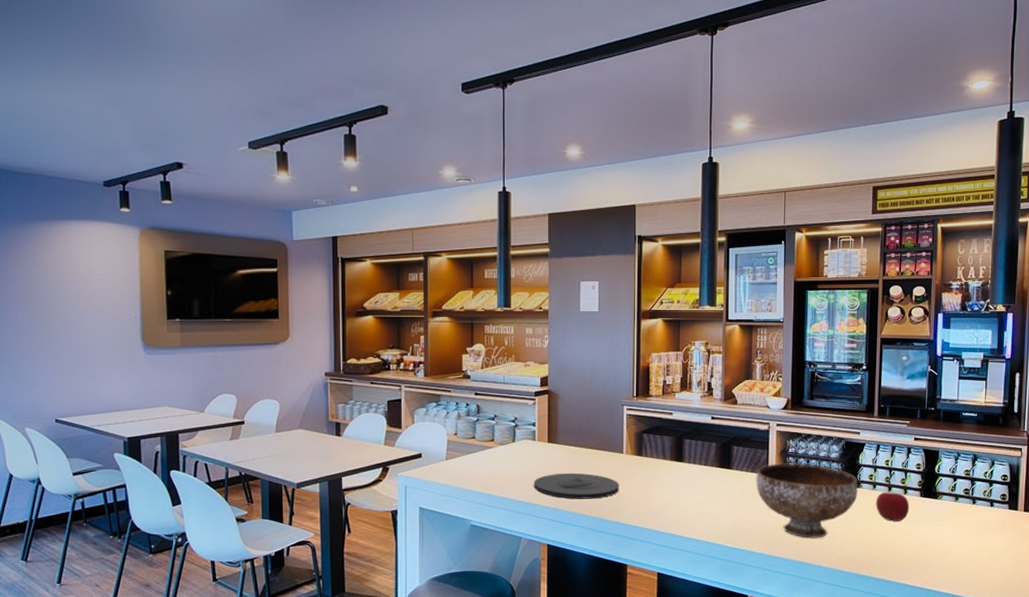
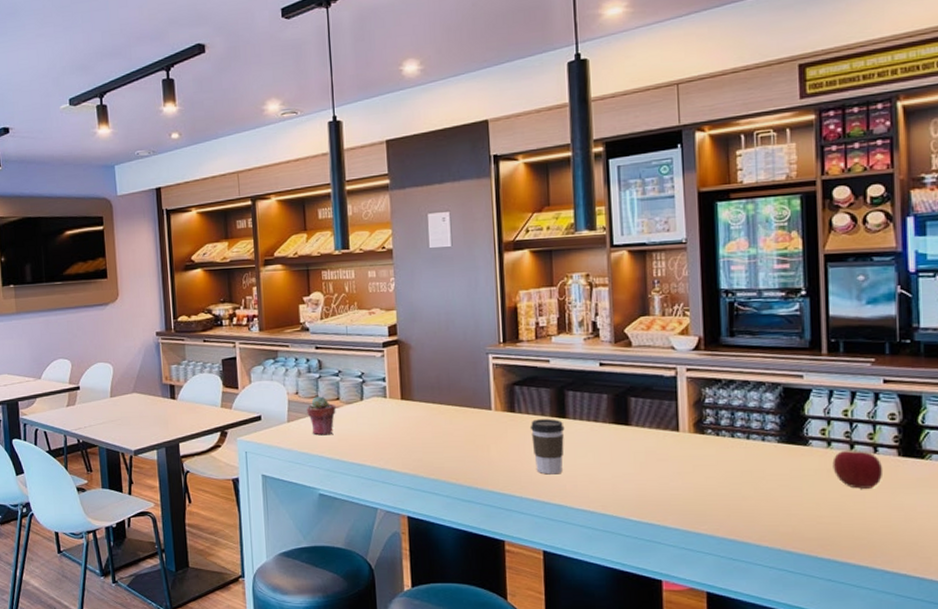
potted succulent: none [464,436,490,473] -> present [306,395,336,436]
plate: present [534,472,619,499] -> none [387,433,490,464]
coffee cup: none [653,462,681,509] -> present [529,419,565,475]
bowl: present [756,463,858,538] -> none [663,416,806,510]

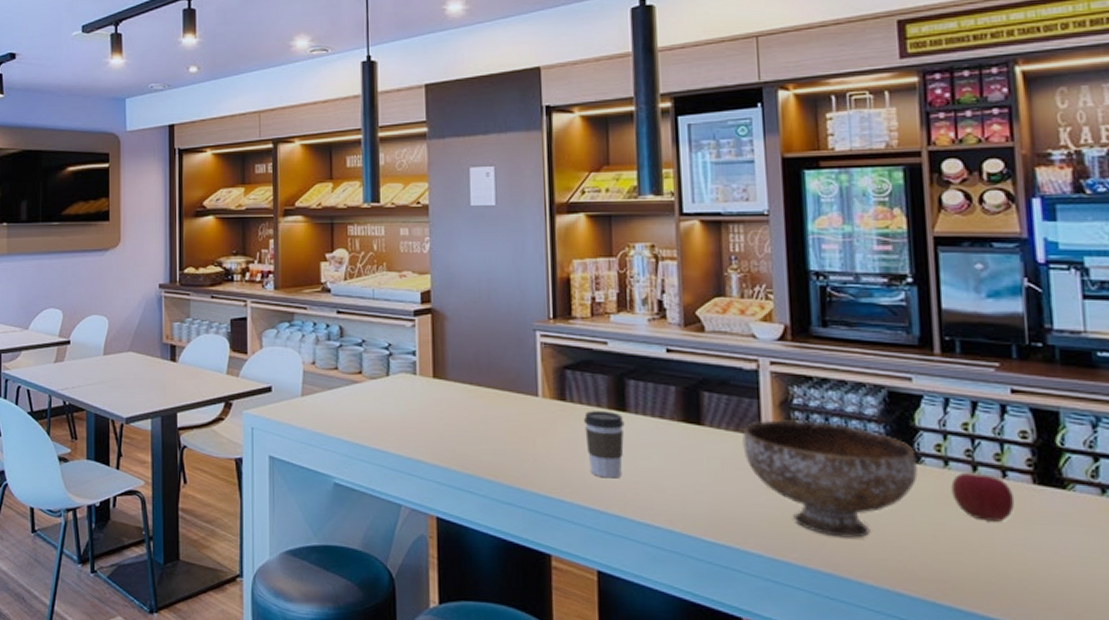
potted succulent: present [306,395,336,436] -> none [324,367,358,414]
bowl: none [663,416,806,510] -> present [742,420,918,538]

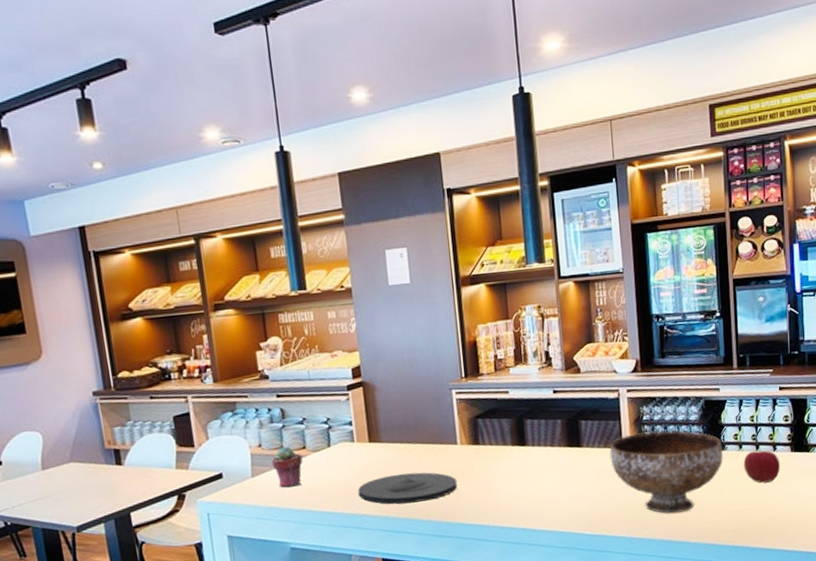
potted succulent: none [324,367,358,414] -> present [271,445,303,488]
plate: none [416,419,535,458] -> present [358,472,458,504]
coffee cup: present [583,411,625,479] -> none [493,447,526,501]

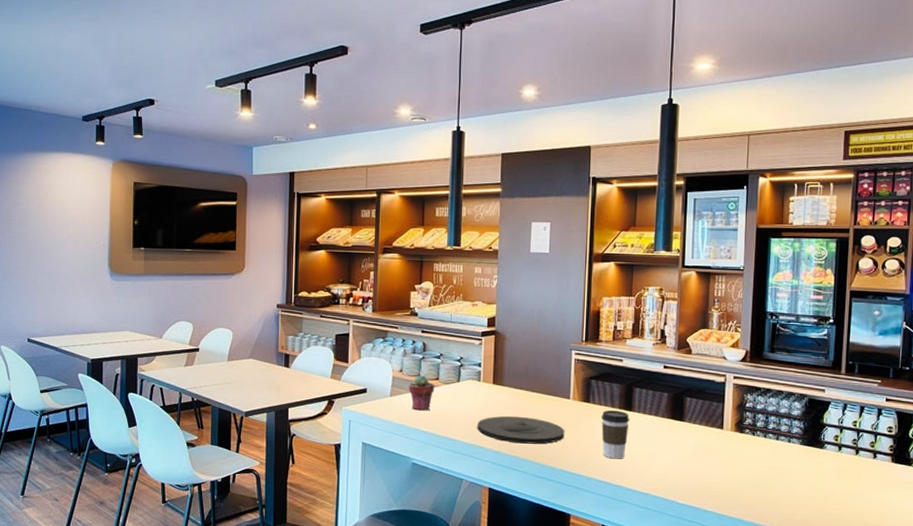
coffee cup: none [493,447,526,501] -> present [601,410,630,459]
bowl: present [609,430,723,513] -> none [709,418,822,500]
apple: present [743,450,781,483] -> none [841,455,880,488]

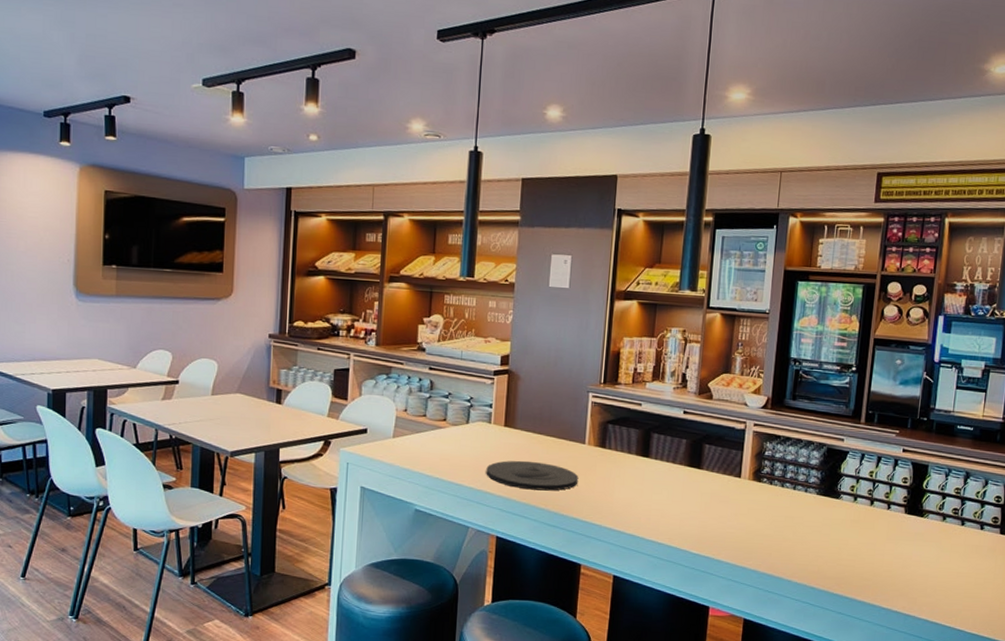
potted succulent: present [408,374,435,411] -> none [413,414,442,454]
coffee cup: present [601,410,630,459] -> none [616,456,647,508]

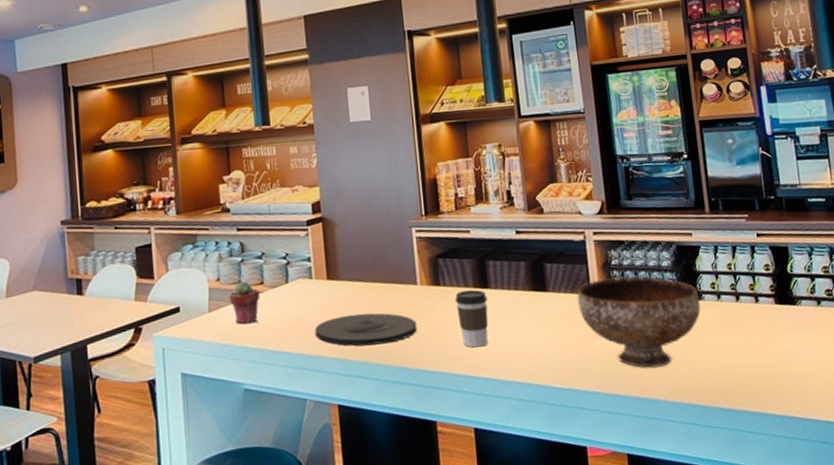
potted succulent: none [413,414,442,454] -> present [228,280,260,325]
coffee cup: none [616,456,647,508] -> present [454,290,489,348]
bowl: none [727,466,838,550] -> present [577,276,701,368]

